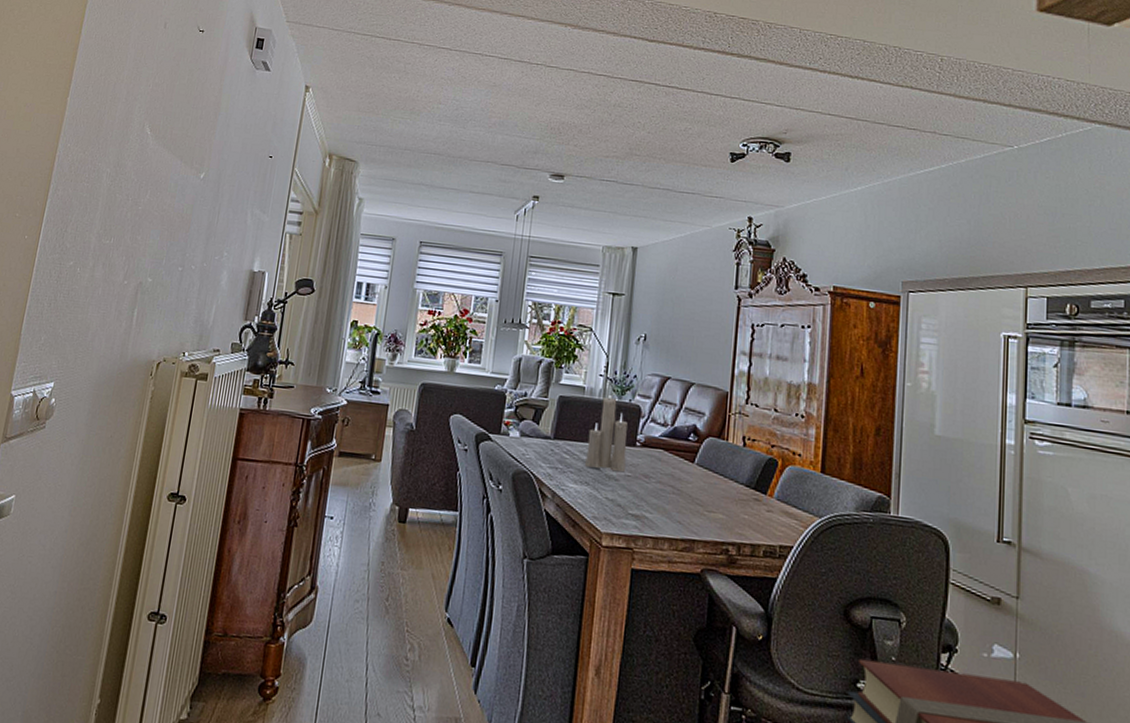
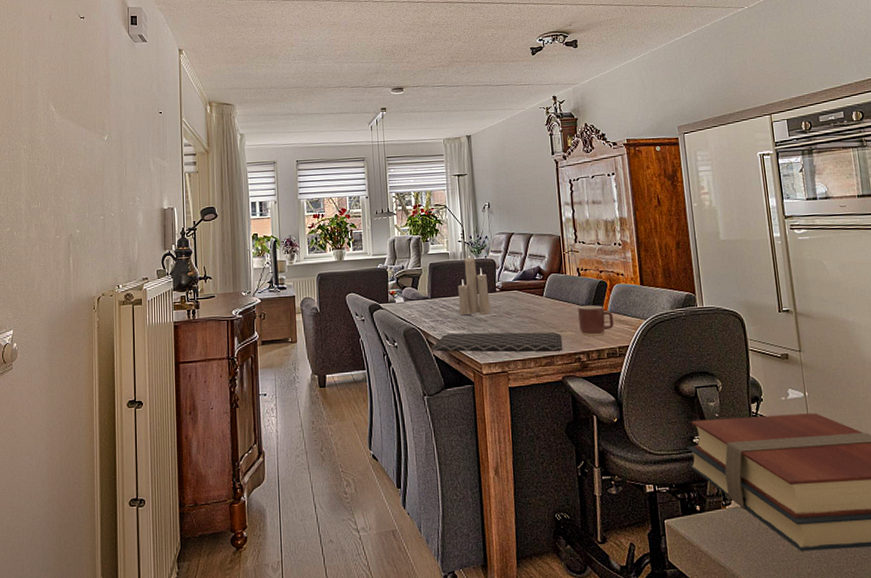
placemat: none [543,486,709,536] -> present [431,332,563,352]
mug: none [733,484,779,527] -> present [578,305,614,337]

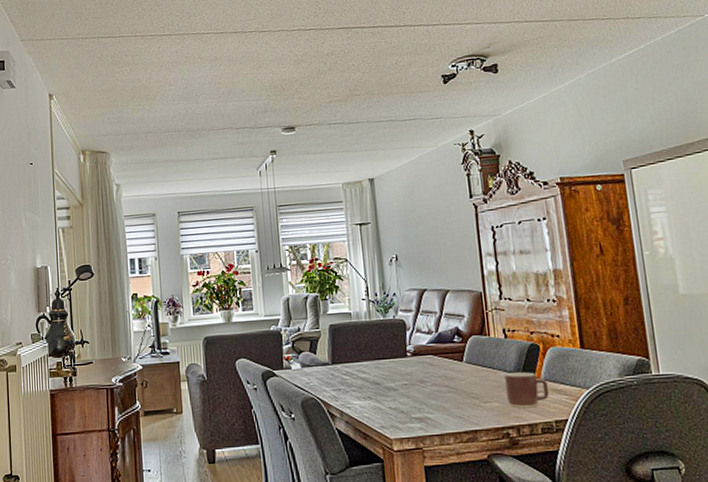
placemat: present [431,332,563,352] -> none [333,403,488,426]
candle: present [457,256,491,315] -> none [362,316,401,383]

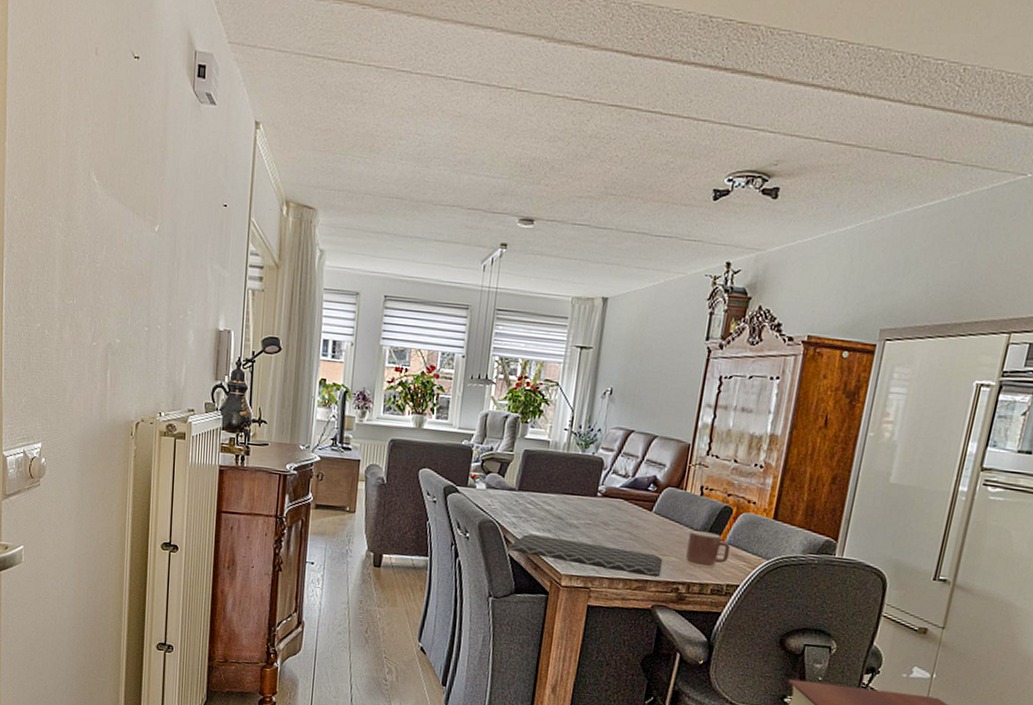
placemat: none [333,403,488,426] -> present [507,533,662,577]

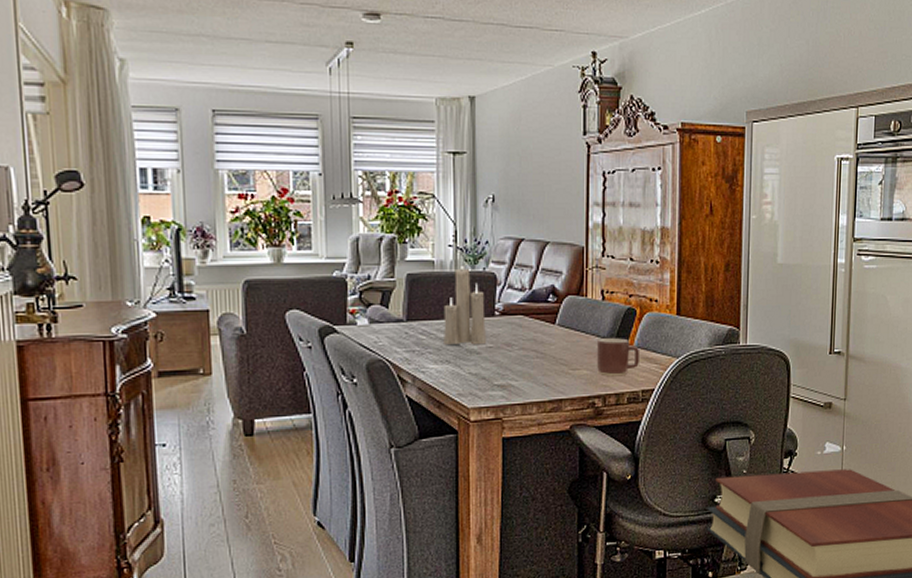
placemat: present [507,533,662,577] -> none [404,367,575,395]
candle: none [547,449,590,521] -> present [442,266,486,345]

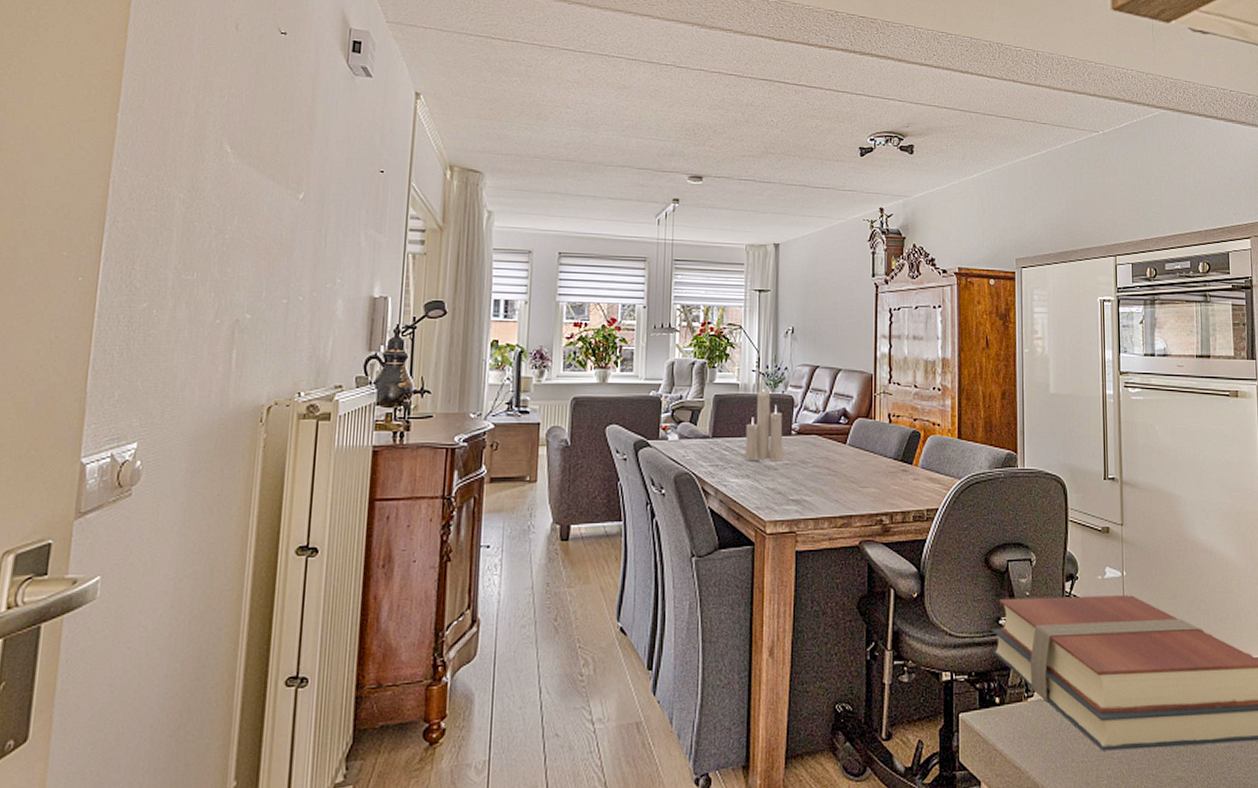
mug: present [597,338,639,377] -> none [885,459,924,495]

